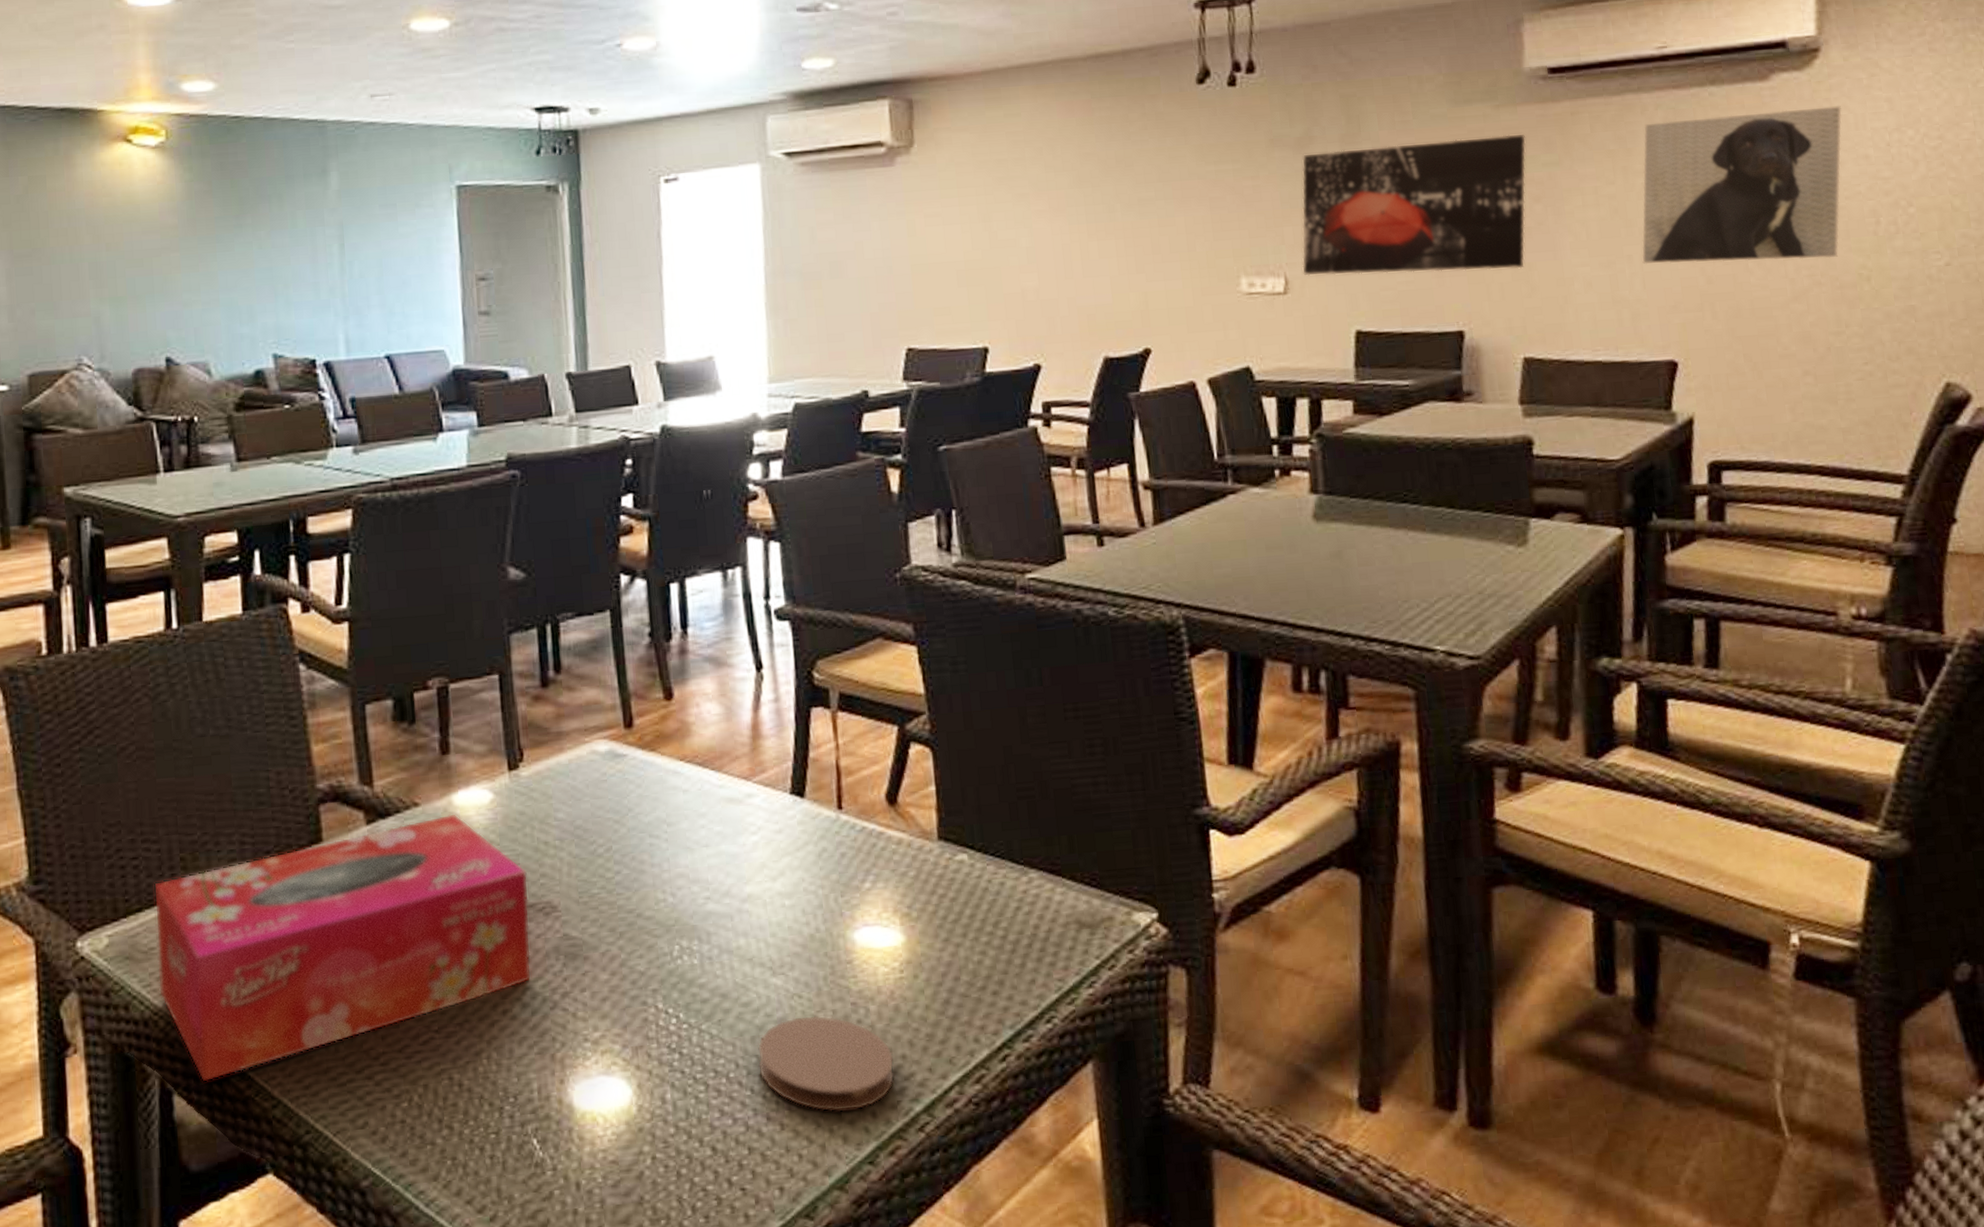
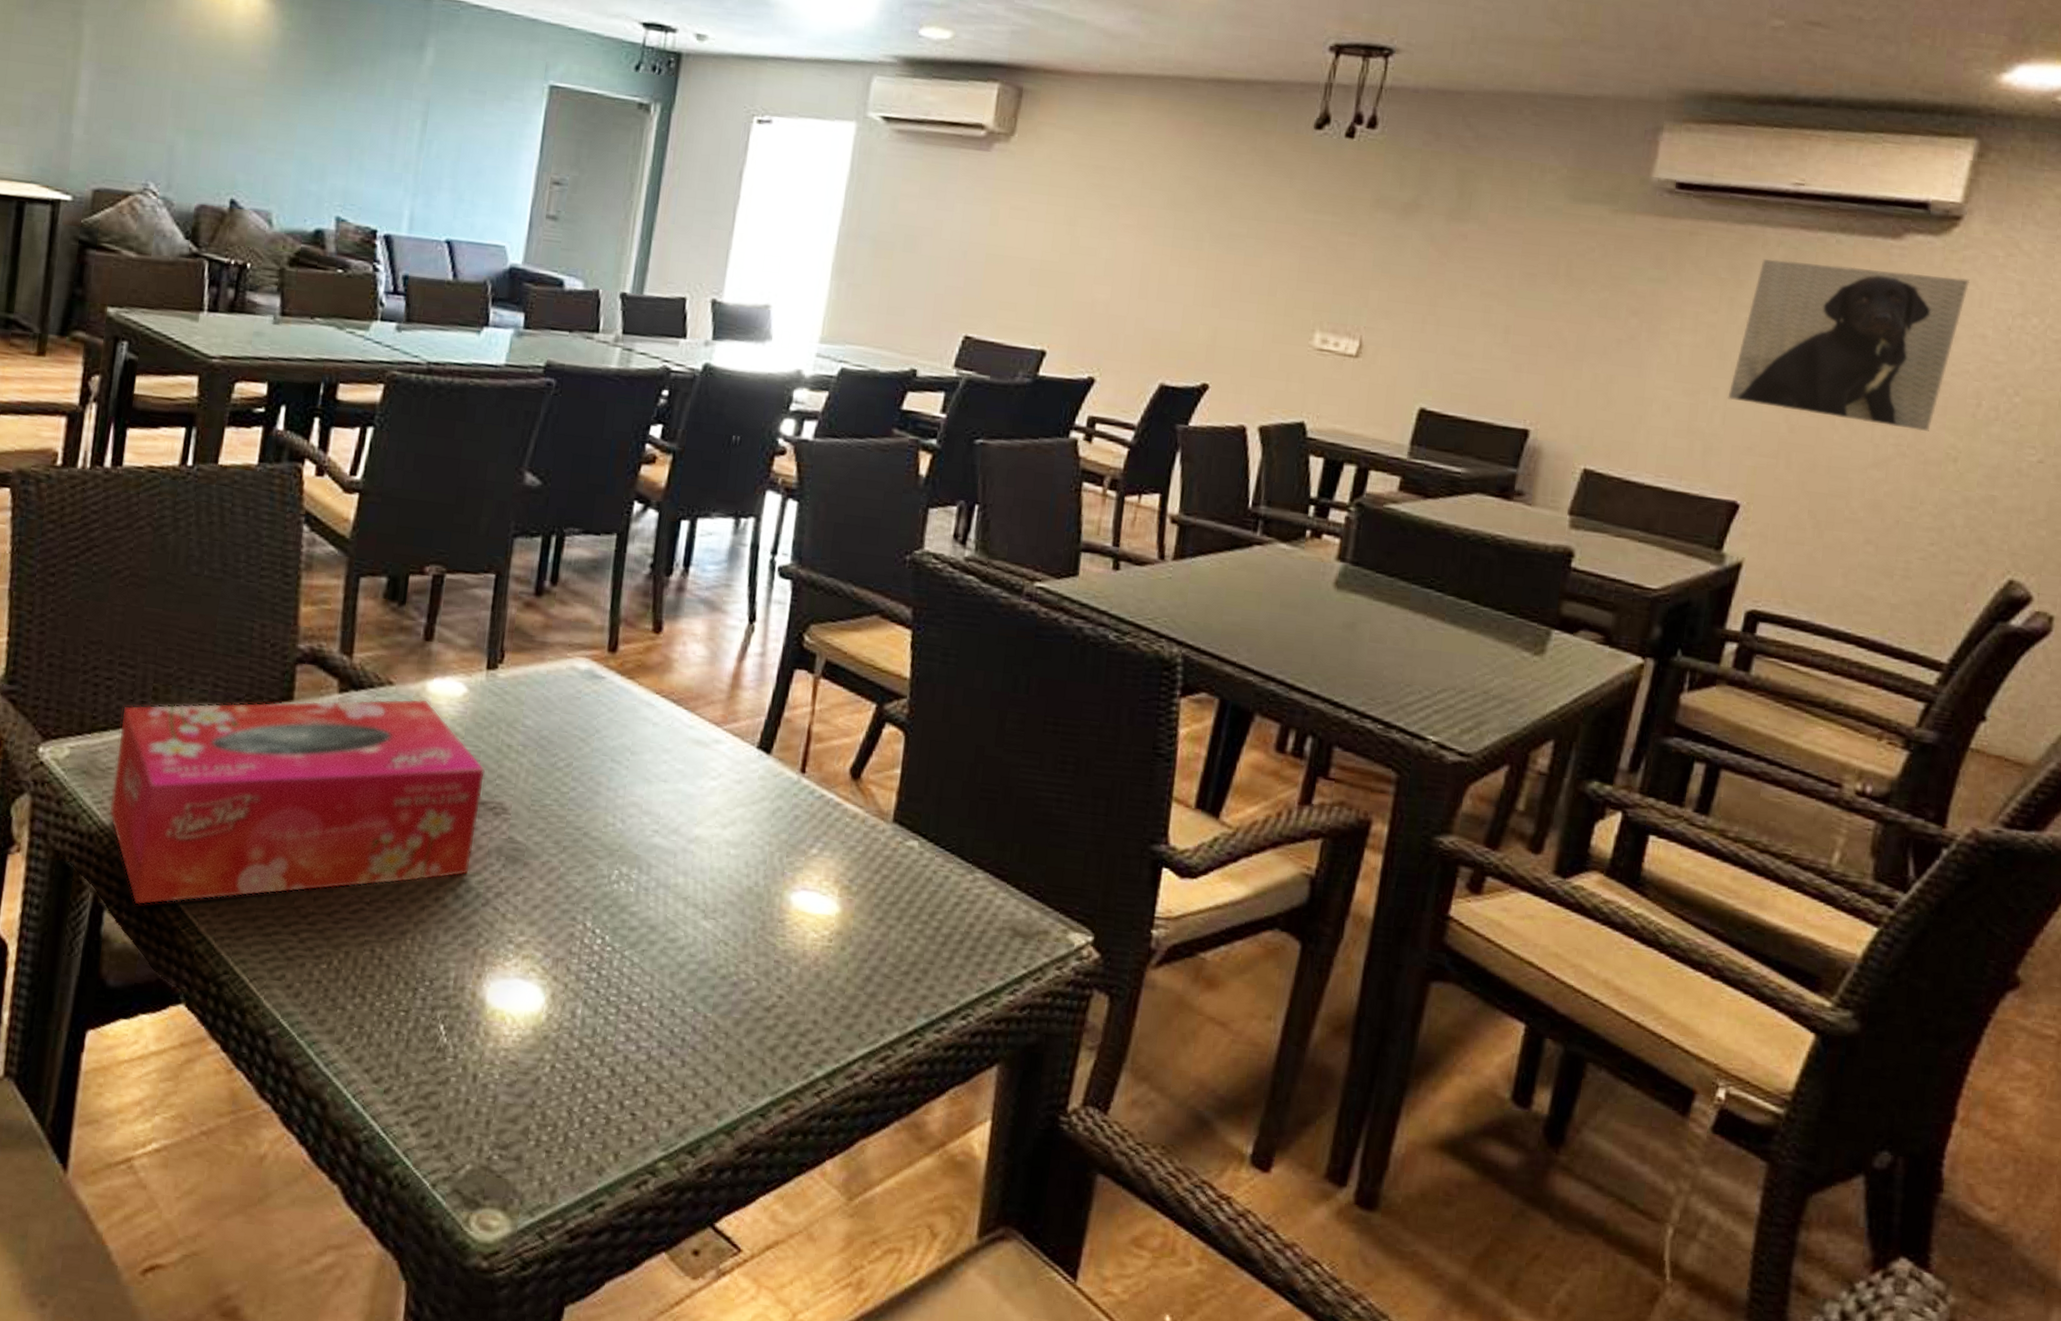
coaster: present [757,1015,895,1112] -> none [671,962,806,1064]
wall art: present [1302,135,1526,276] -> none [1379,222,1637,379]

